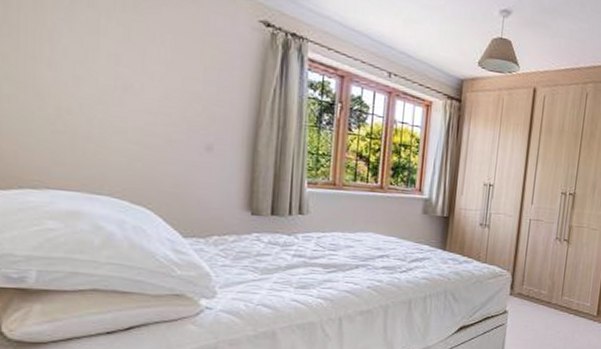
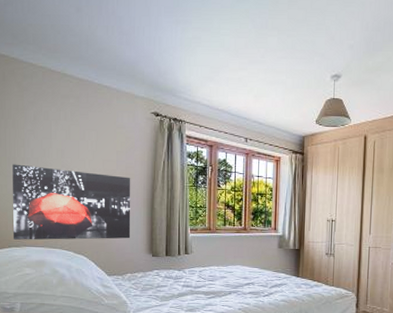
wall art: none [26,65,225,189] -> present [12,164,131,240]

